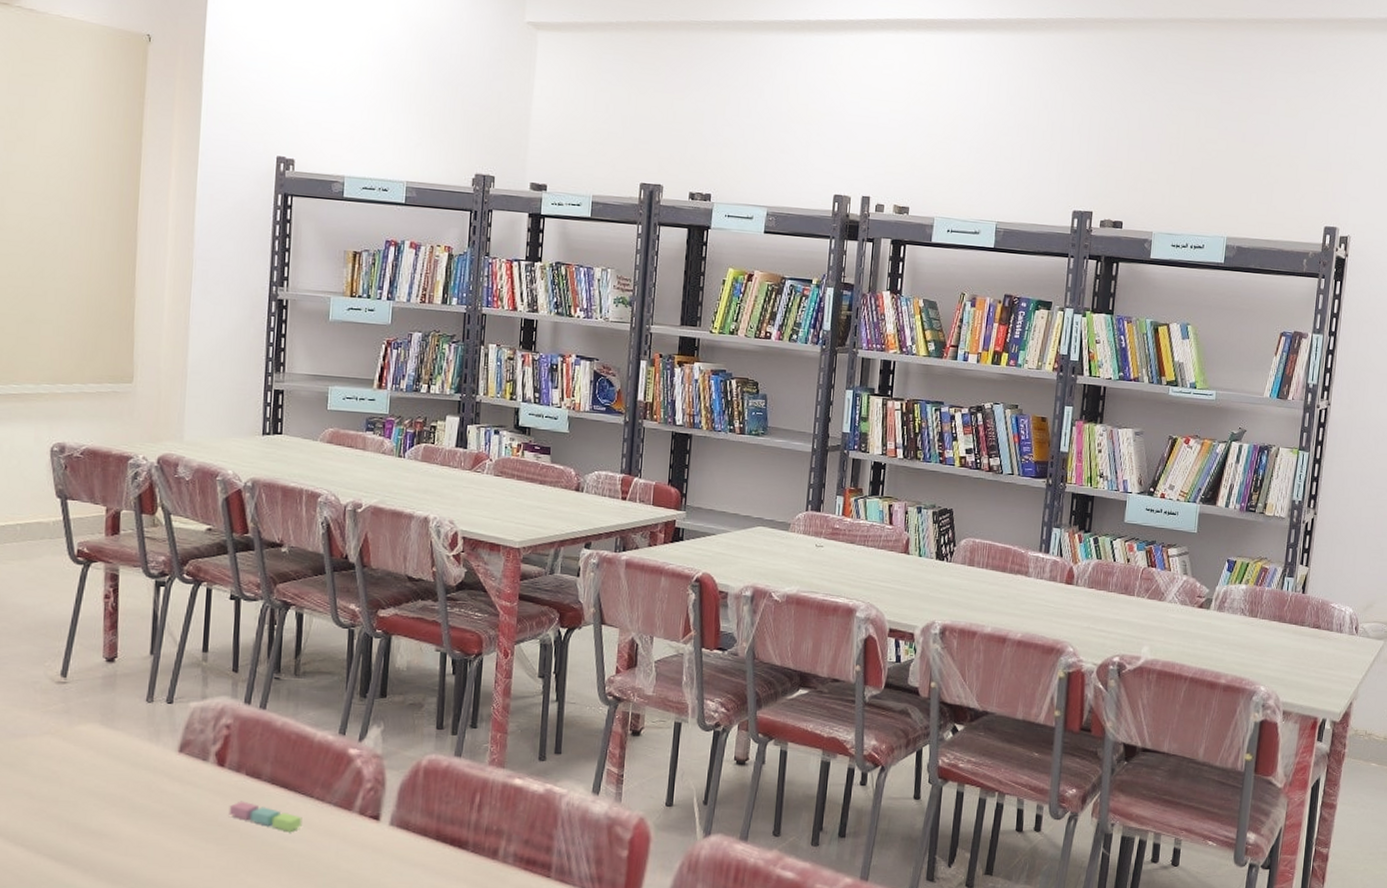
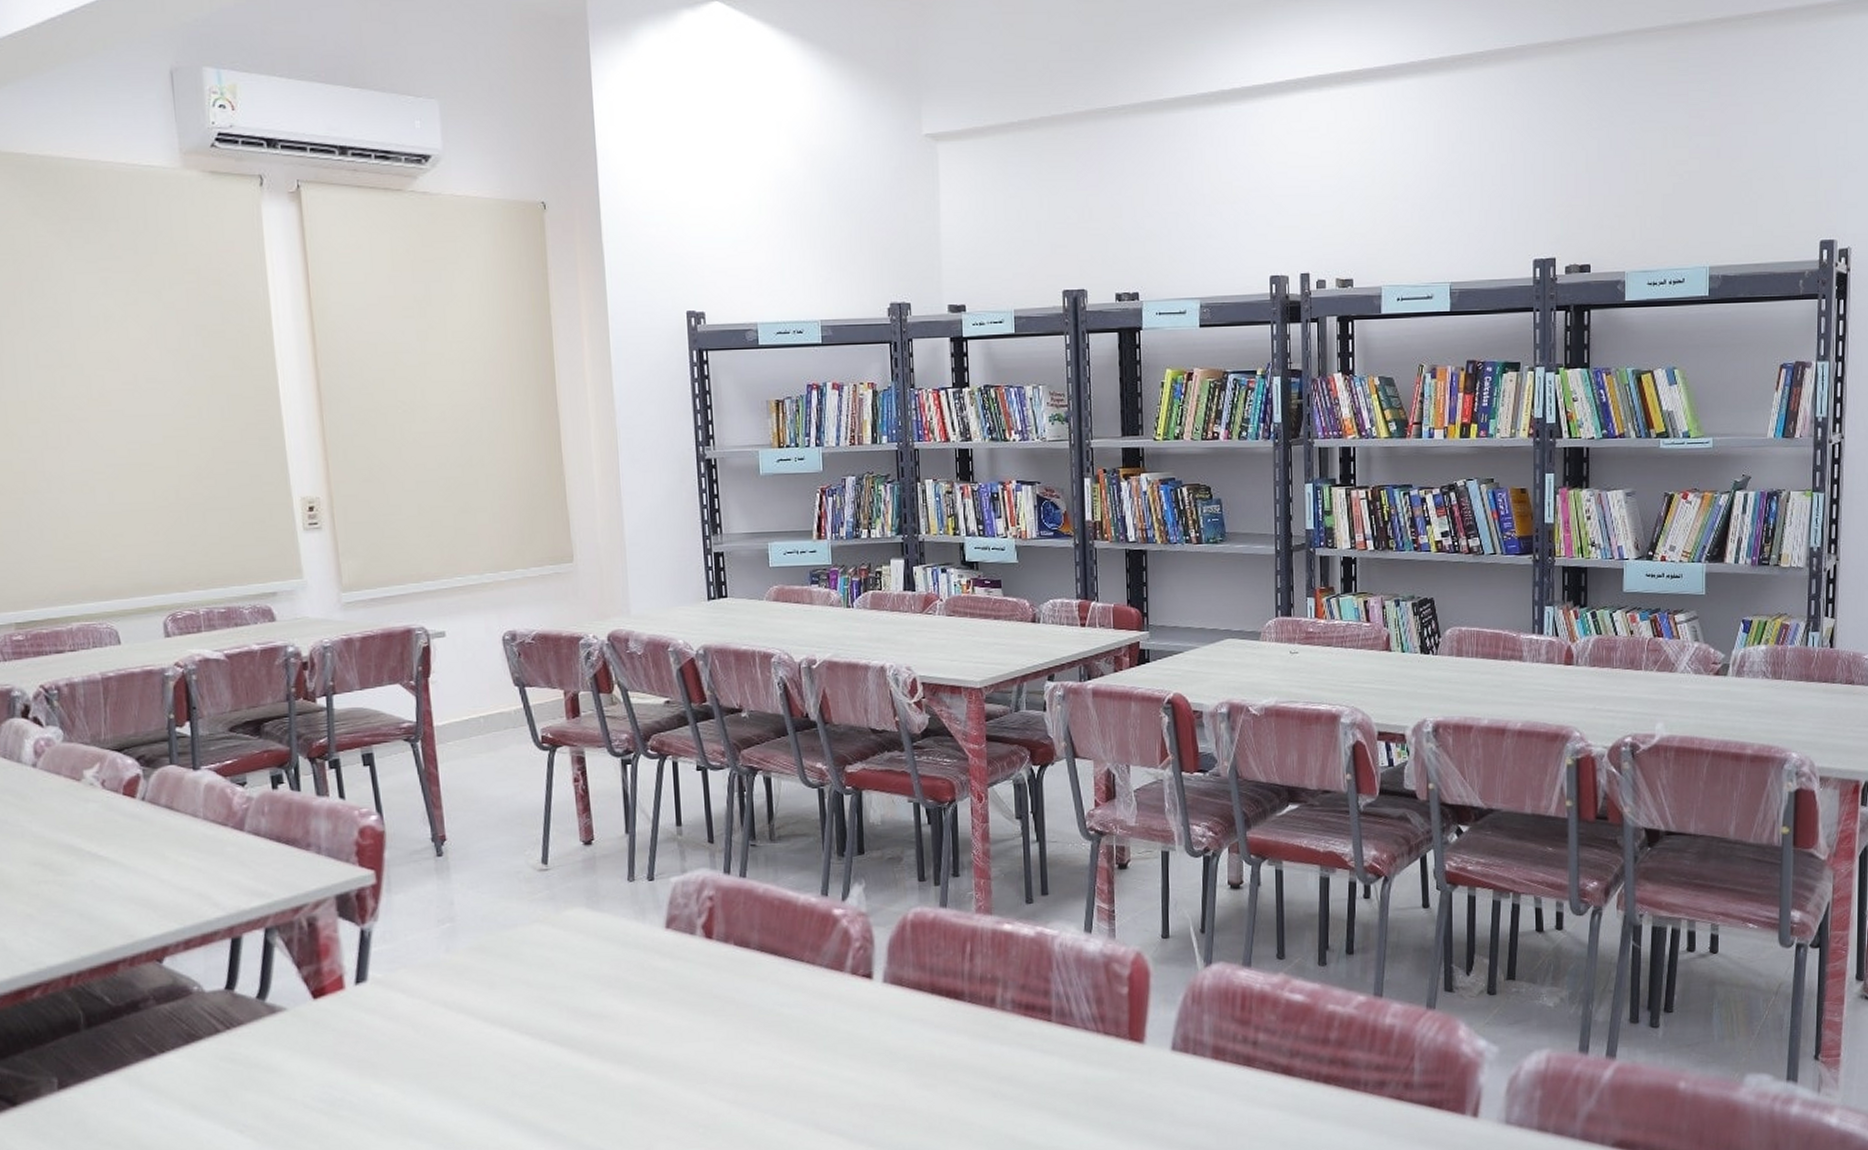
sticky notes: present [228,801,302,831] -> none [722,971,796,997]

